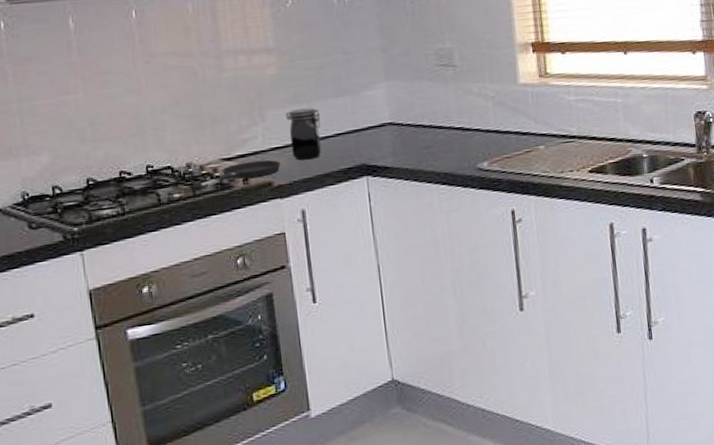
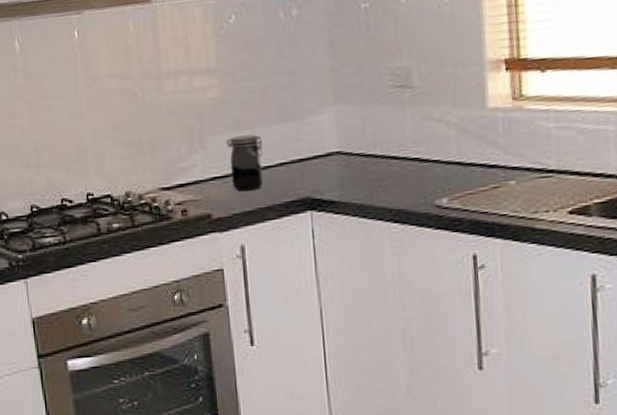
frying pan: present [191,160,281,191] -> none [130,190,220,222]

